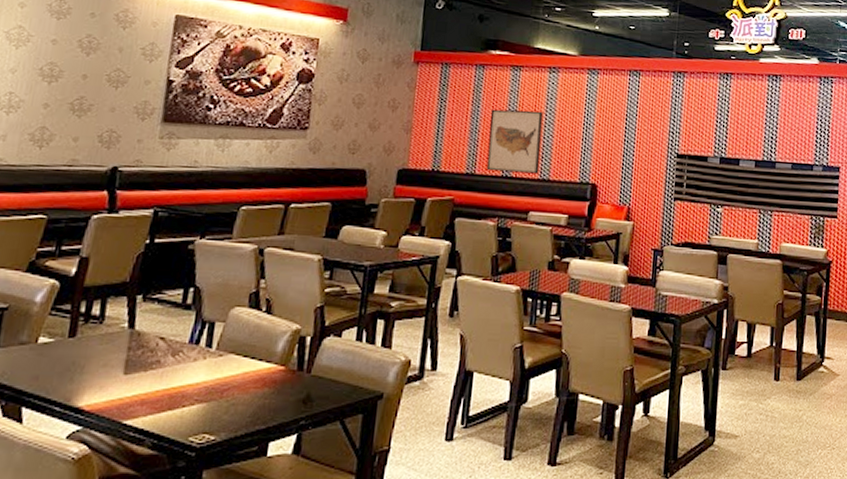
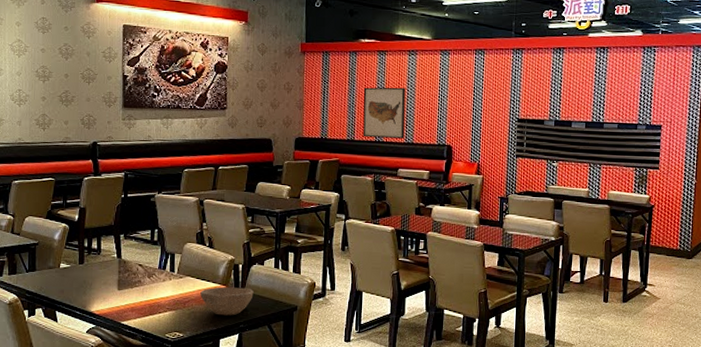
bowl: none [246,368,324,409] -> present [200,287,254,316]

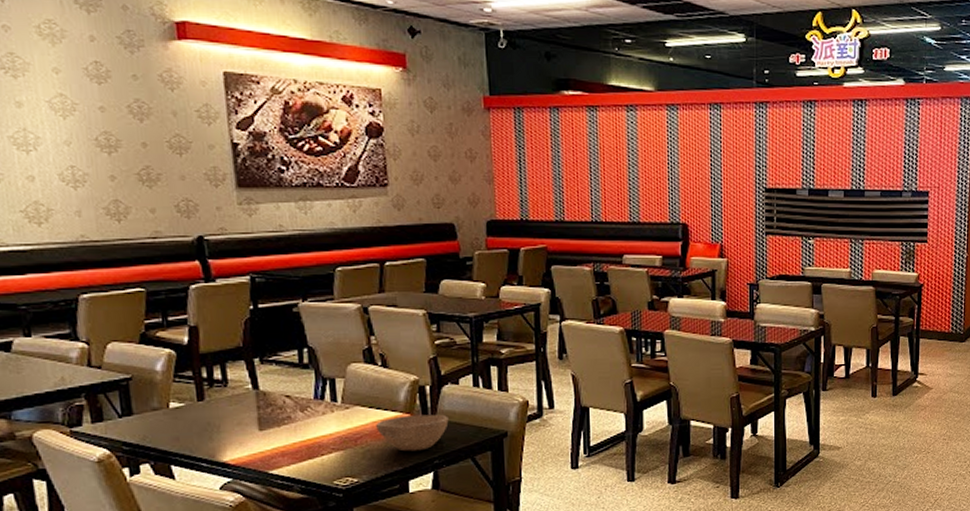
wall art: present [363,87,406,139] -> none [571,152,628,217]

